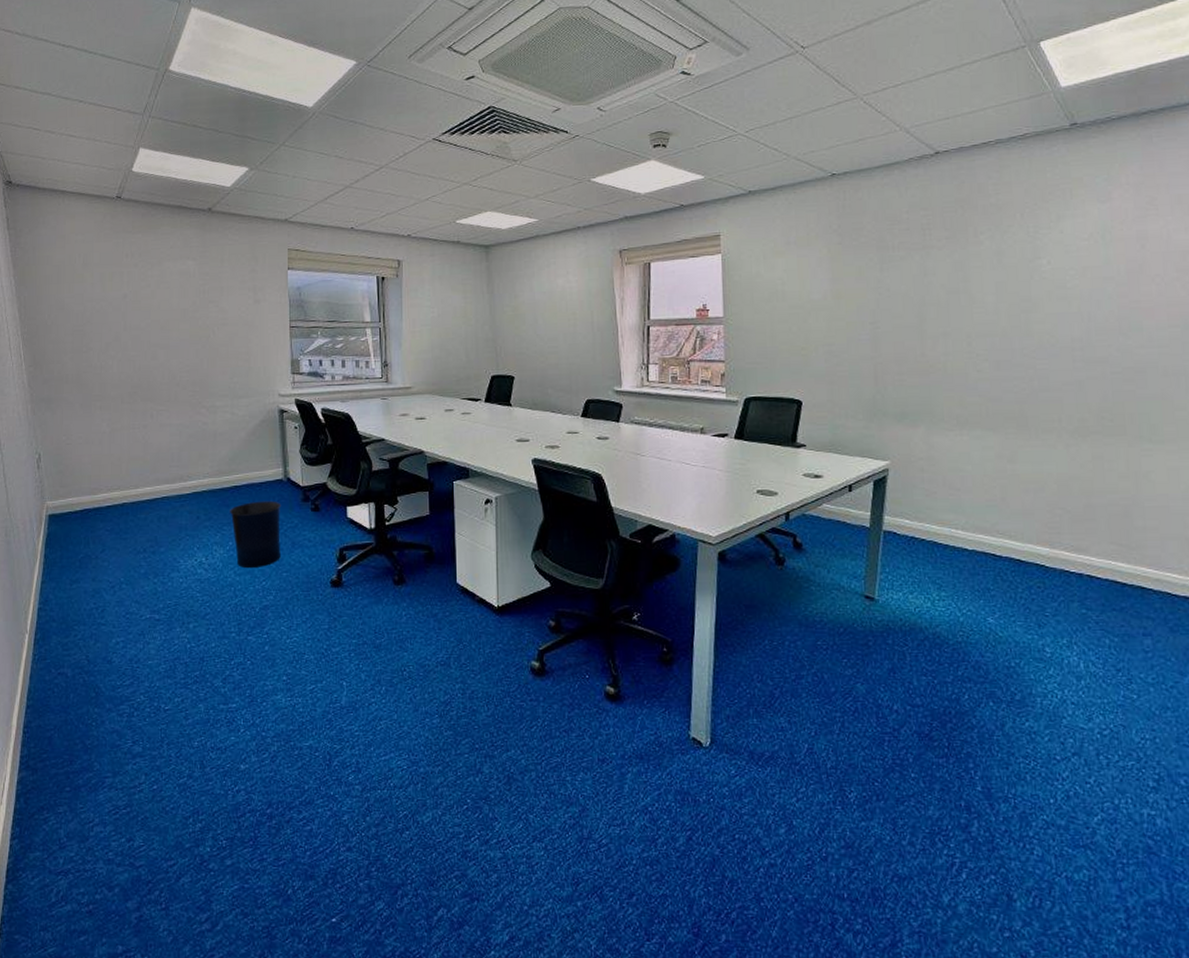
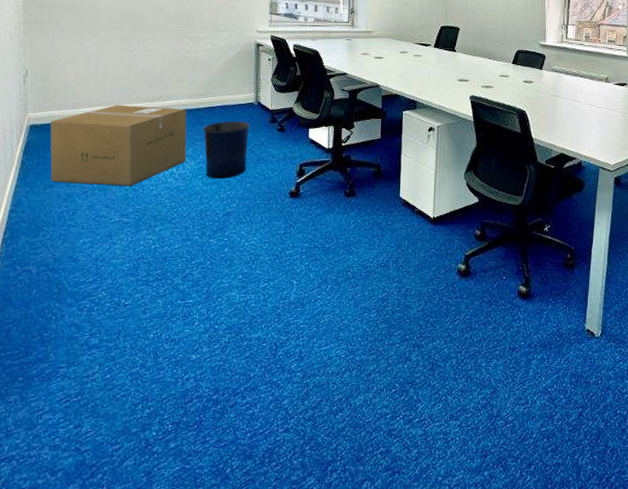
box: none [69,488,215,579] -> present [50,105,187,186]

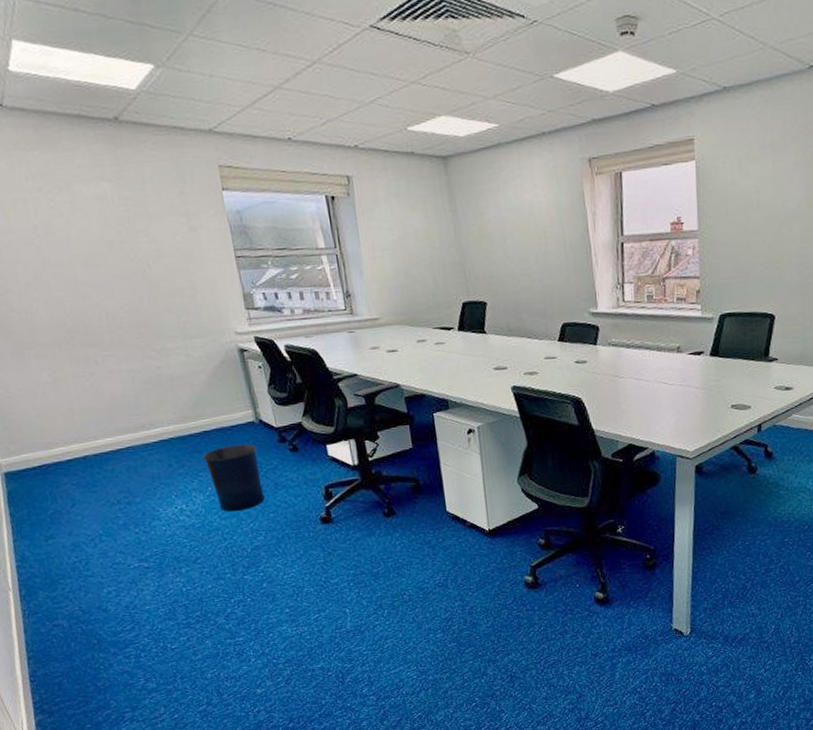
box: present [50,105,187,186] -> none [26,436,194,533]

